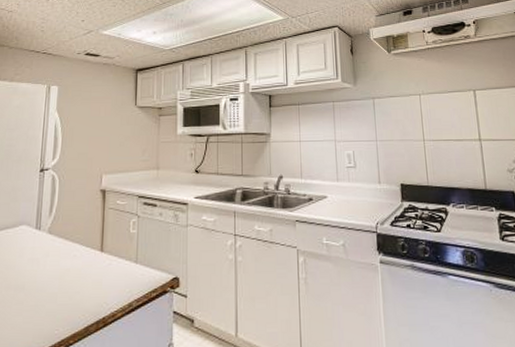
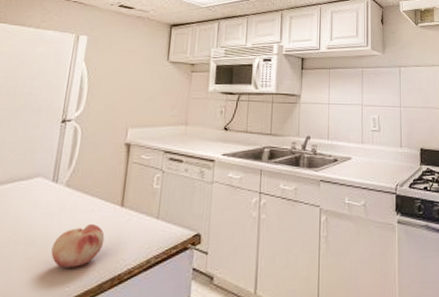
fruit: none [39,269,88,312] -> present [51,224,105,268]

